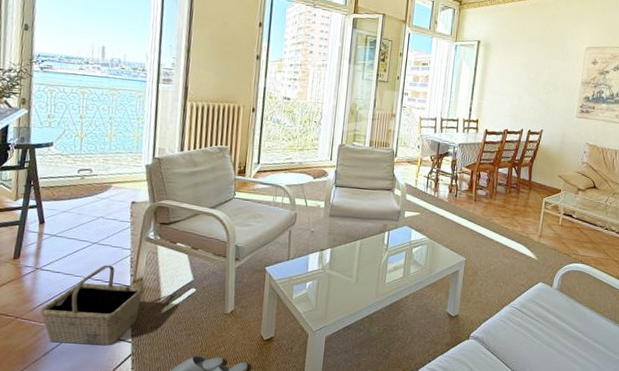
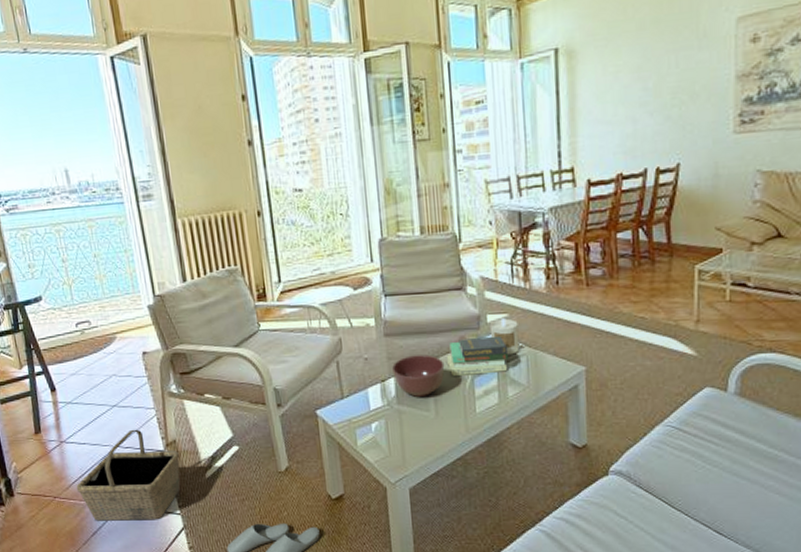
bowl: none [330,233,369,266] -> present [392,354,445,397]
books: none [371,226,416,255] -> present [447,335,509,376]
candle: none [405,215,426,243] -> present [489,318,520,355]

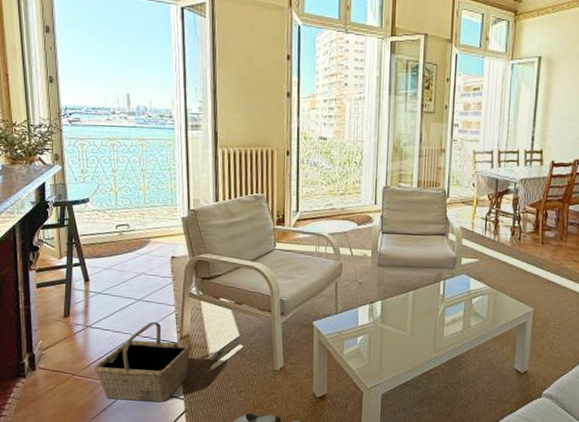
bowl: present [392,354,445,397] -> none [380,284,423,319]
books: present [447,335,509,376] -> none [426,275,475,306]
candle: present [489,318,520,355] -> none [462,262,485,293]

